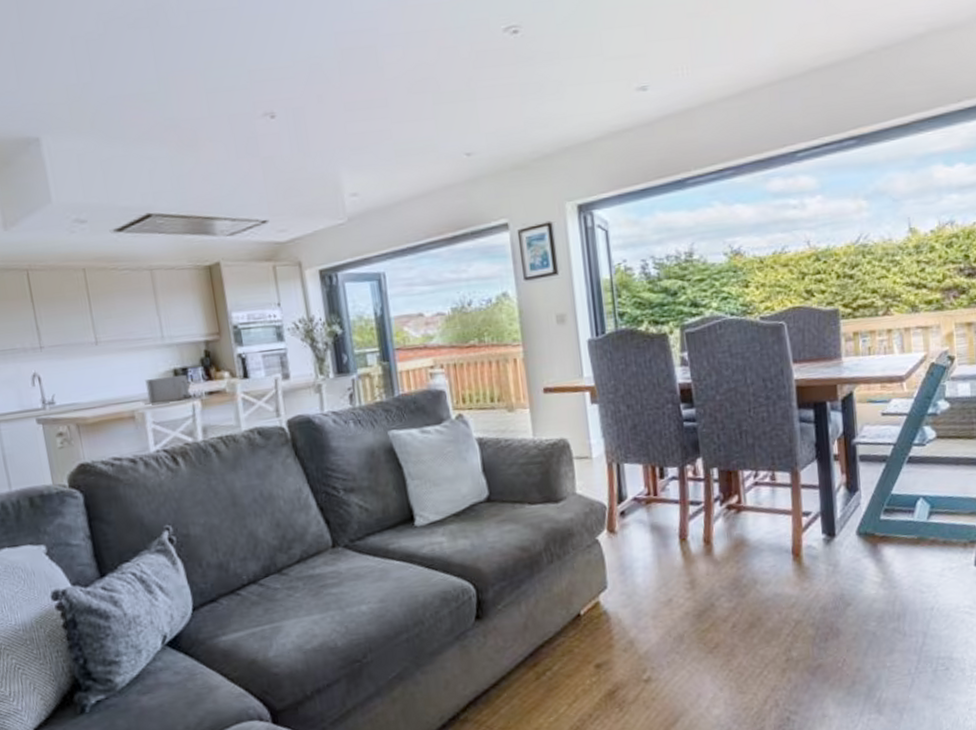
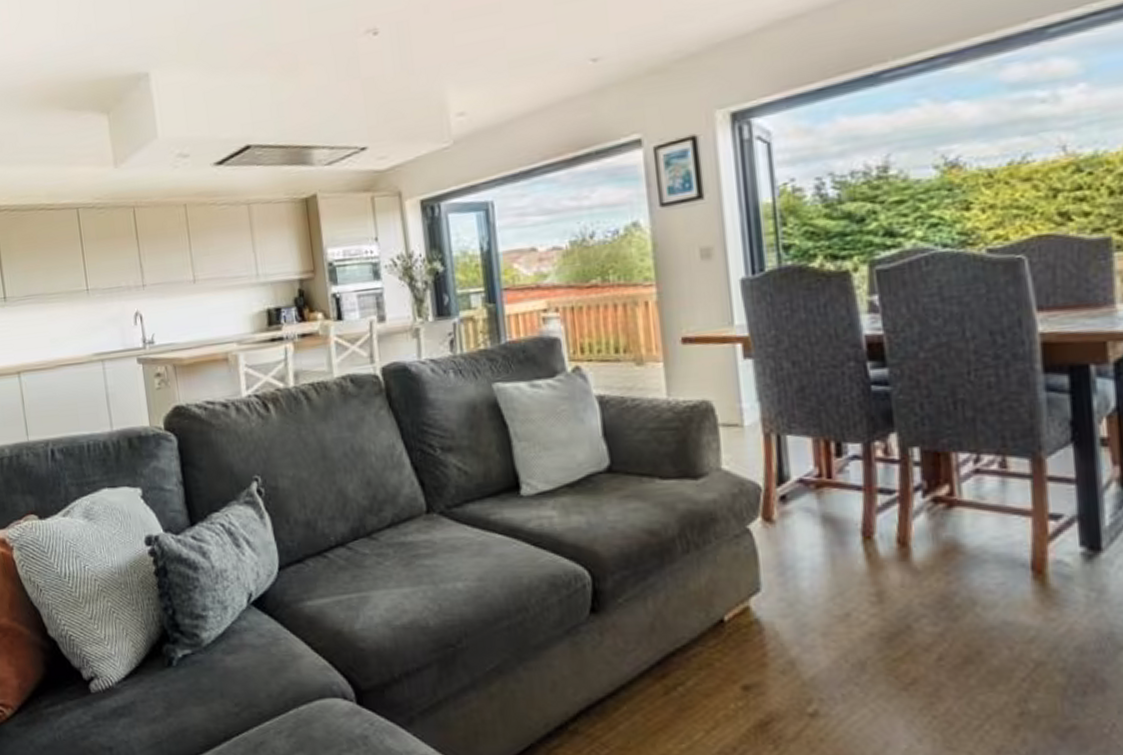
toaster: present [145,375,191,404] -> none [239,315,284,346]

